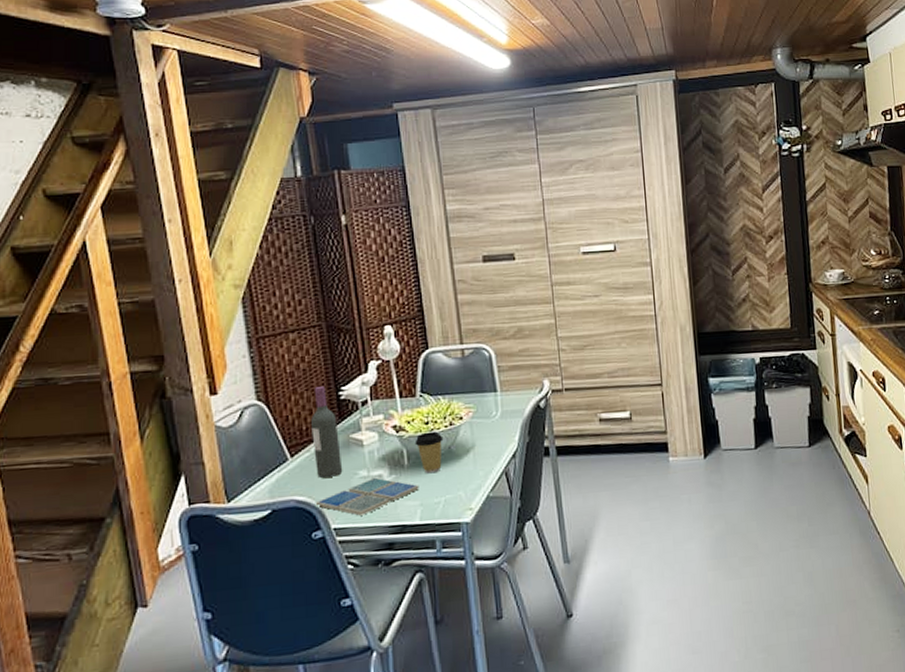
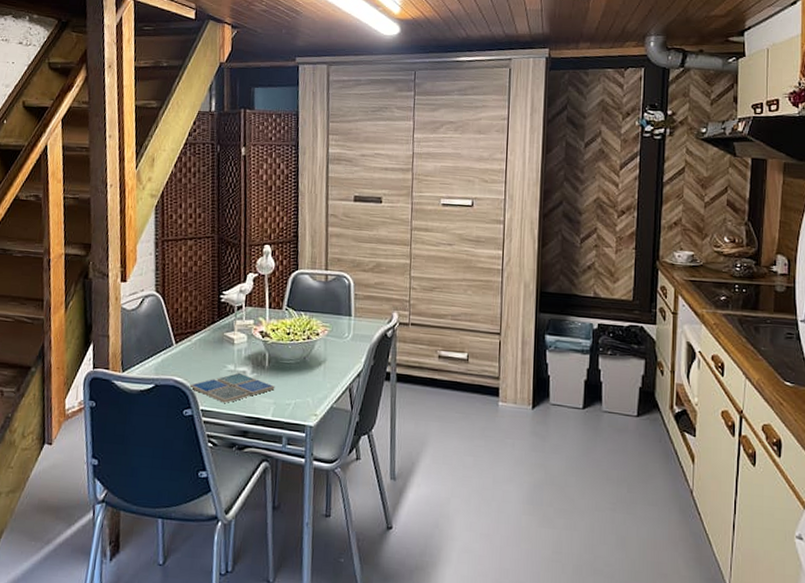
wine bottle: present [310,387,343,478] -> none [193,288,216,366]
coffee cup: present [415,431,444,474] -> none [276,341,301,378]

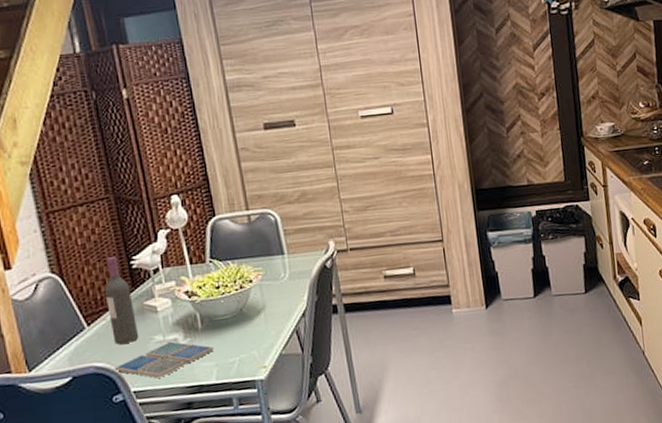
wine bottle: none [193,288,216,366] -> present [104,257,139,344]

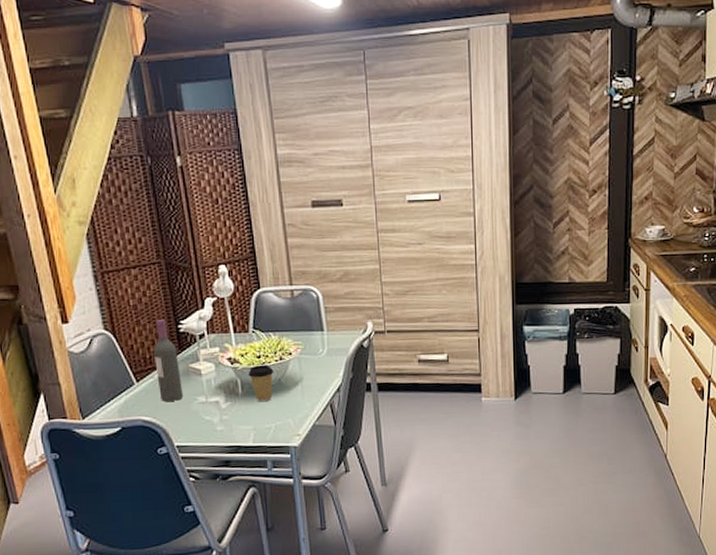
drink coaster: present [114,341,214,378] -> none [159,403,252,436]
coffee cup: none [207,295,235,336] -> present [248,365,274,402]

